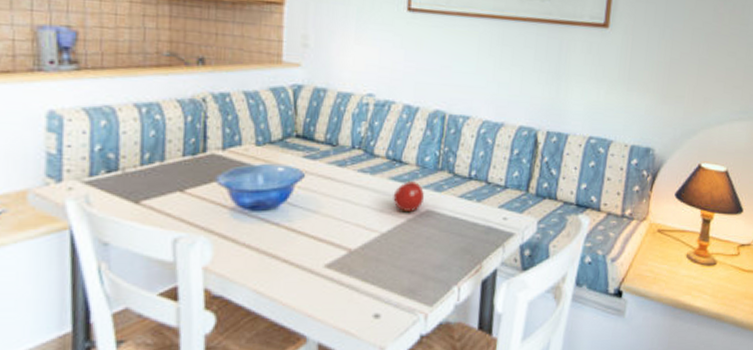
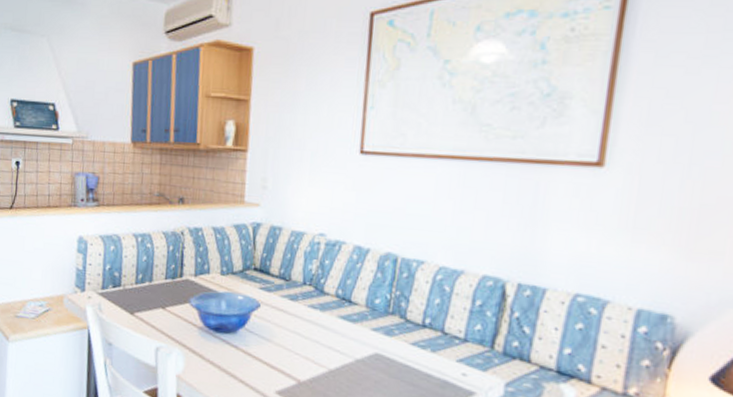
fruit: present [393,180,424,211] -> none [341,320,373,353]

